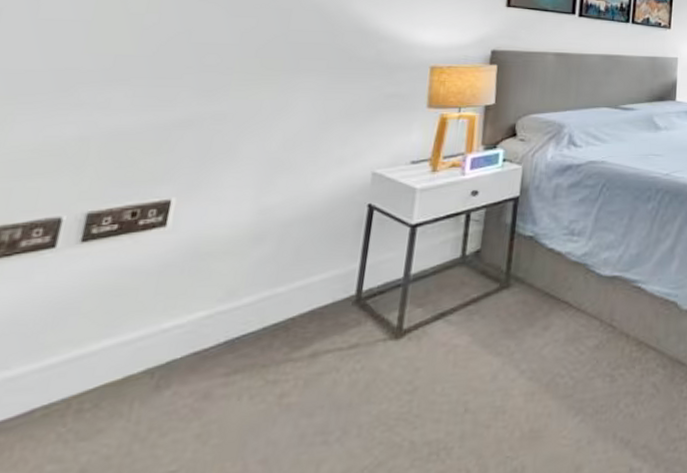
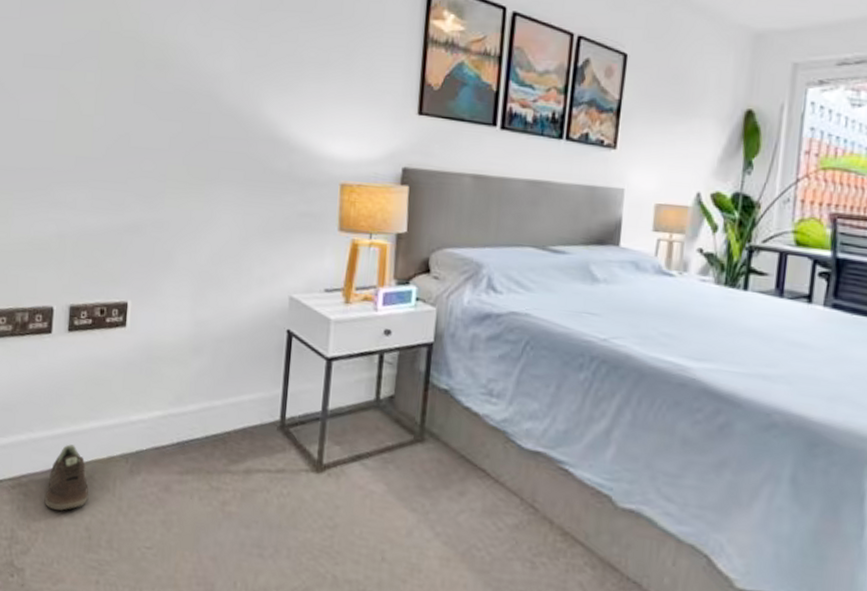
sneaker: none [17,373,91,460] -> present [44,444,89,511]

